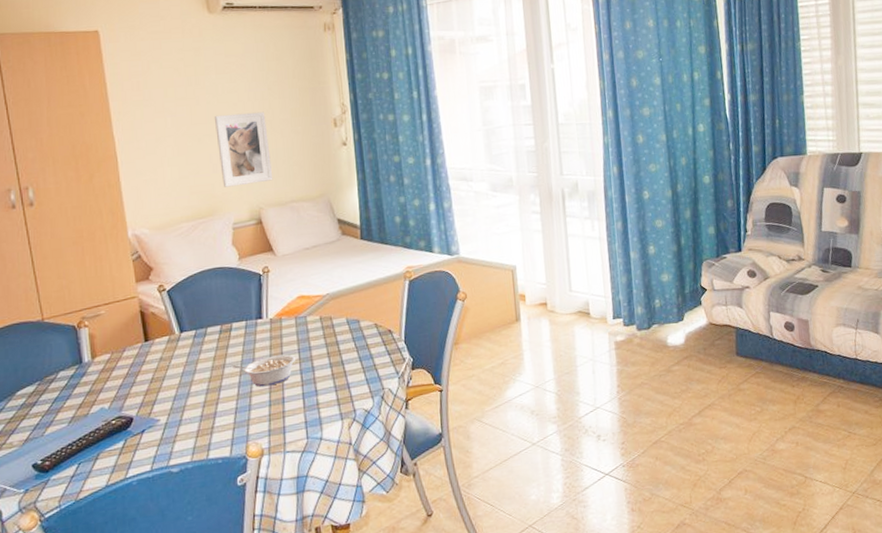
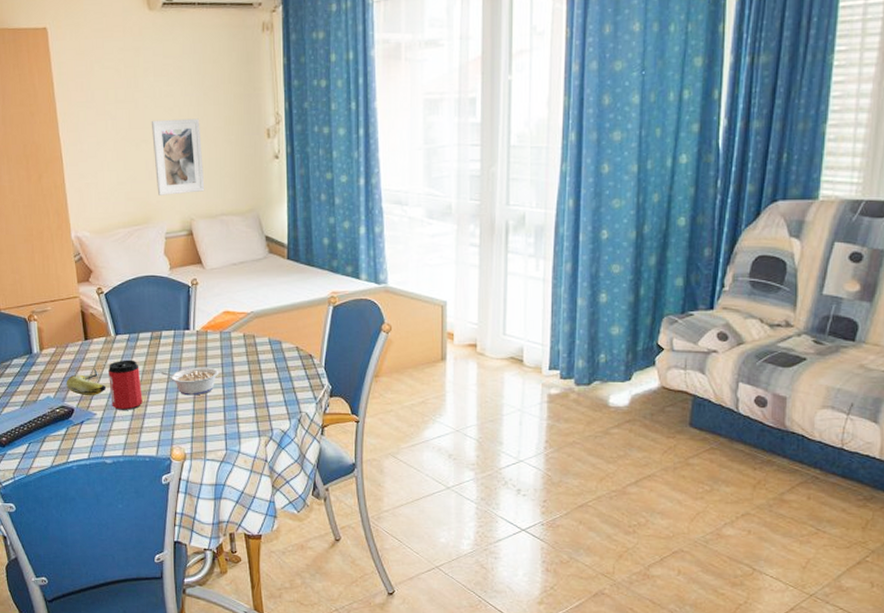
fruit: none [123,370,171,402] -> present [66,368,107,396]
can: none [173,356,213,412] -> present [108,359,143,410]

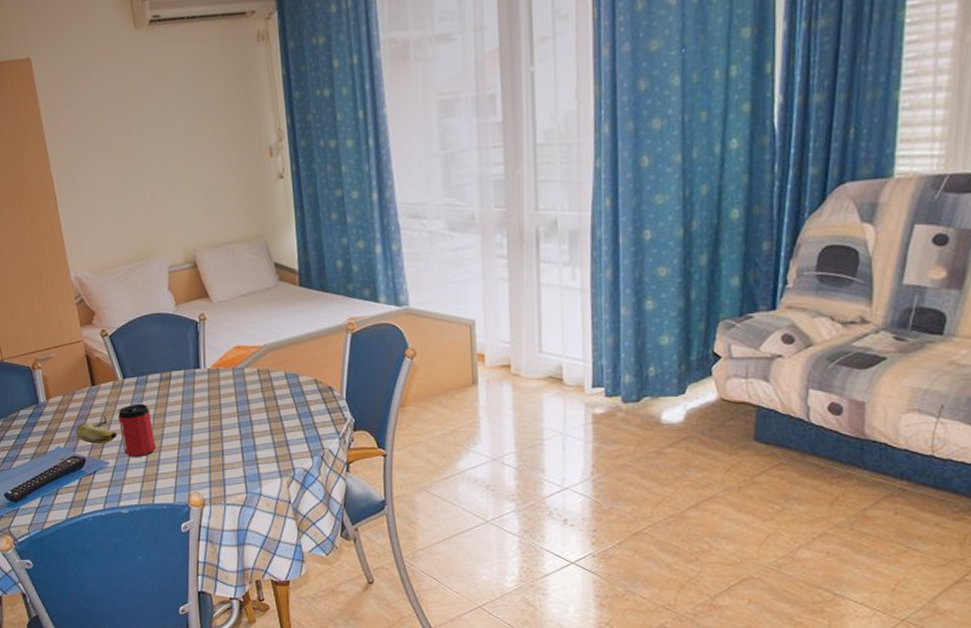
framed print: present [151,118,205,196] -> none [145,141,207,228]
legume: present [161,367,219,396] -> none [173,406,235,438]

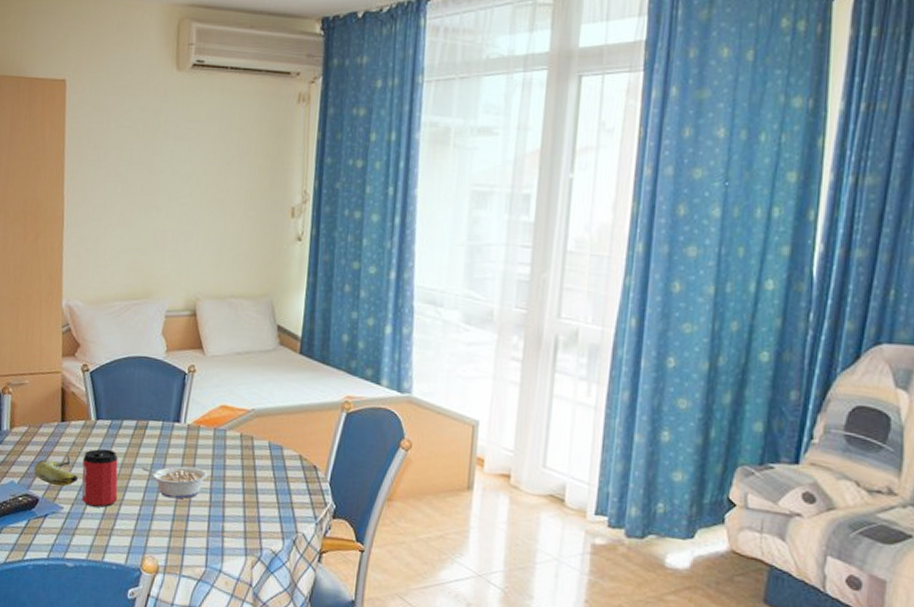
legume: none [173,406,235,438] -> present [142,466,209,500]

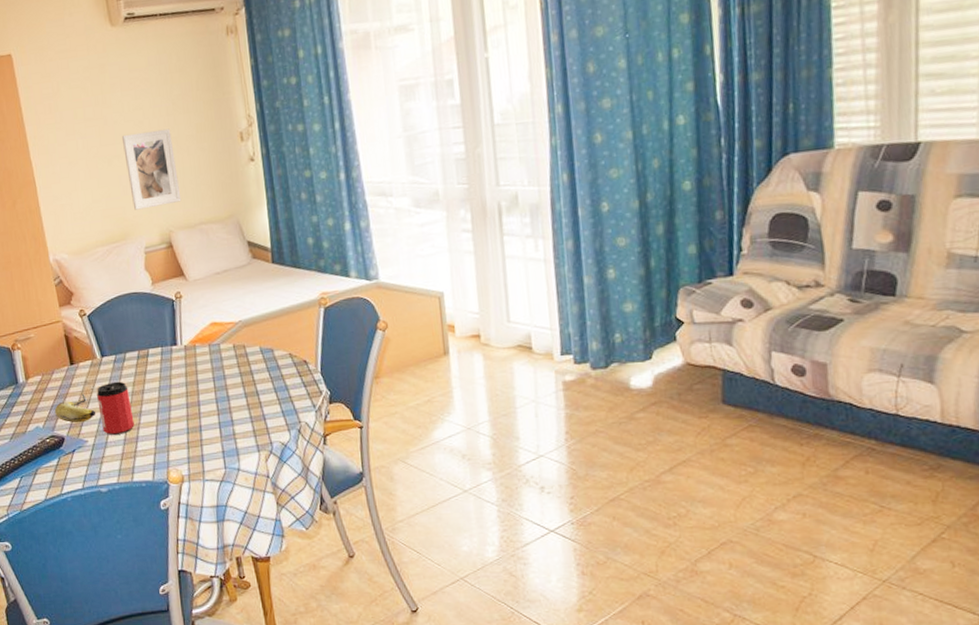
legume: present [142,466,209,500] -> none [151,382,212,414]
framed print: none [162,186,219,270] -> present [121,128,182,210]

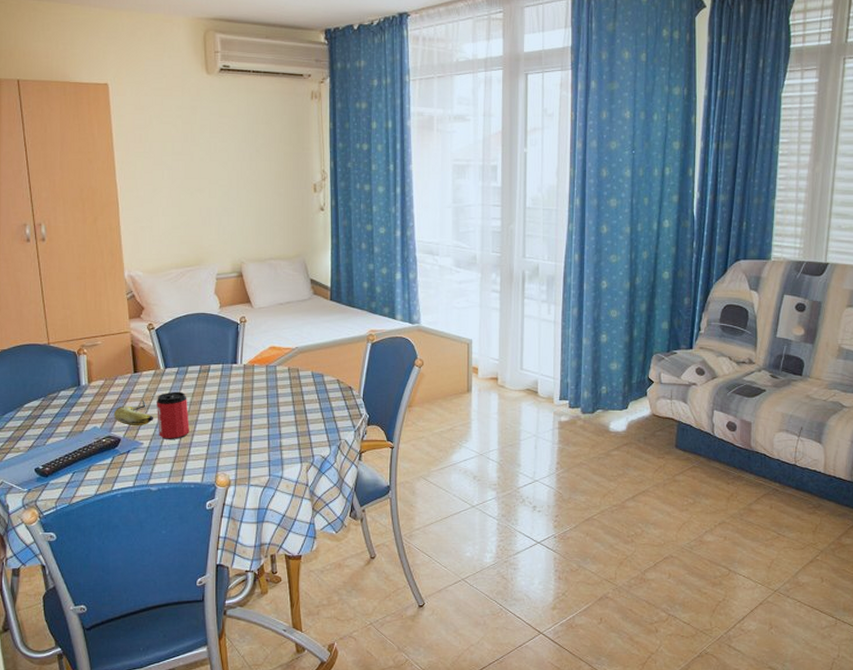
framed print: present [121,128,182,210] -> none [205,172,255,240]

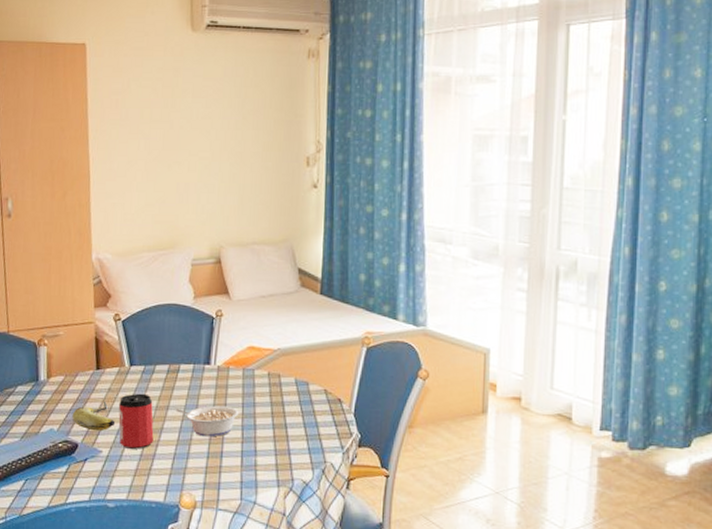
legume: none [208,398,265,425] -> present [176,405,239,437]

